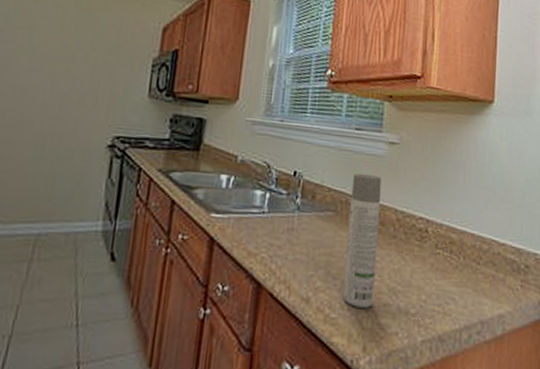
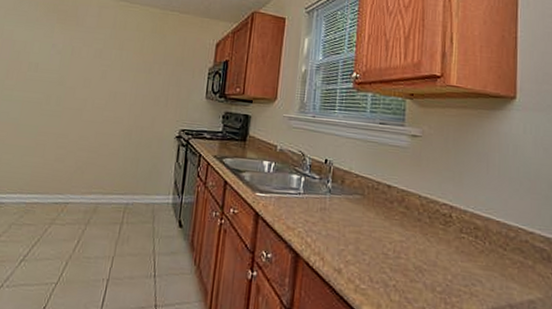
spray bottle: present [342,173,382,308] -> none [371,162,405,283]

